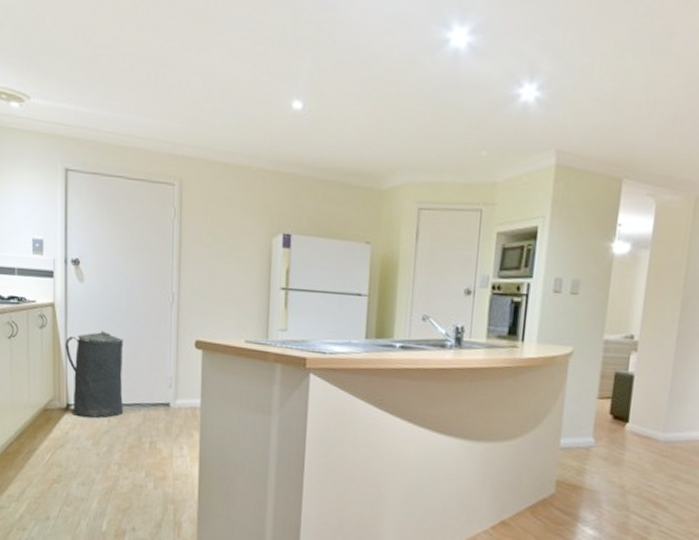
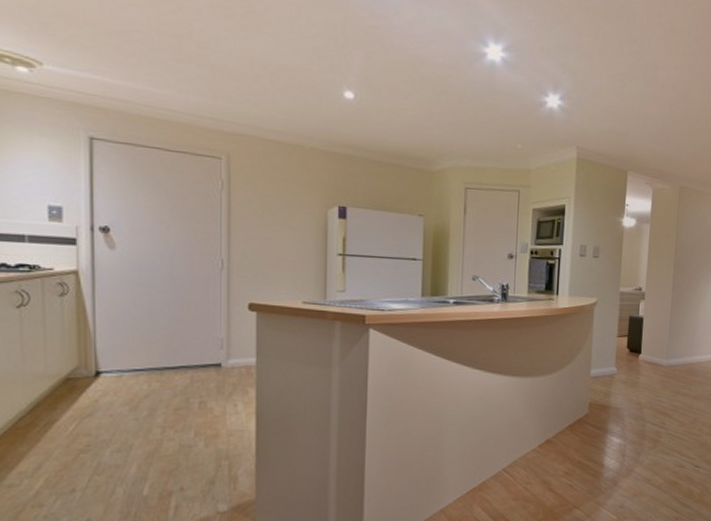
trash can: present [64,331,124,418] -> none [92,297,168,384]

